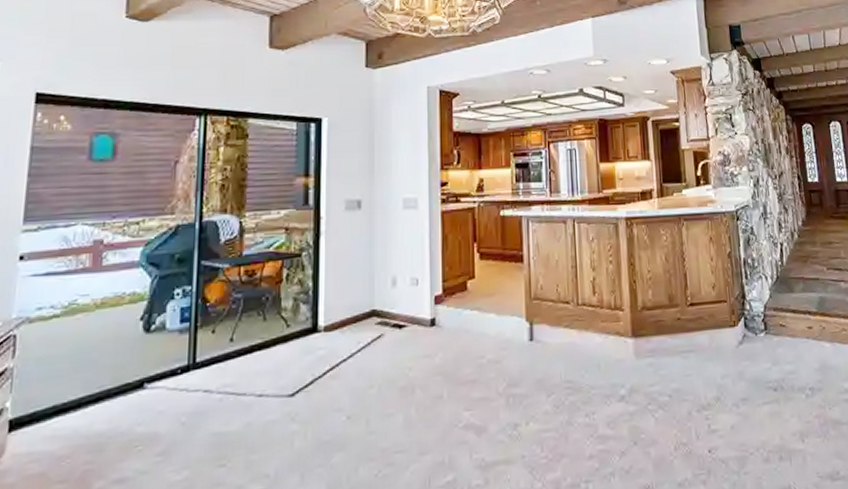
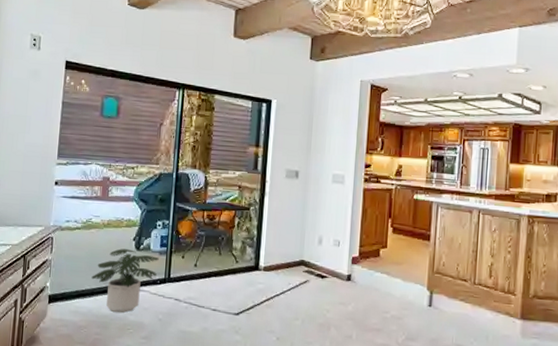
potted plant: none [77,333,179,427] -> present [91,248,159,313]

